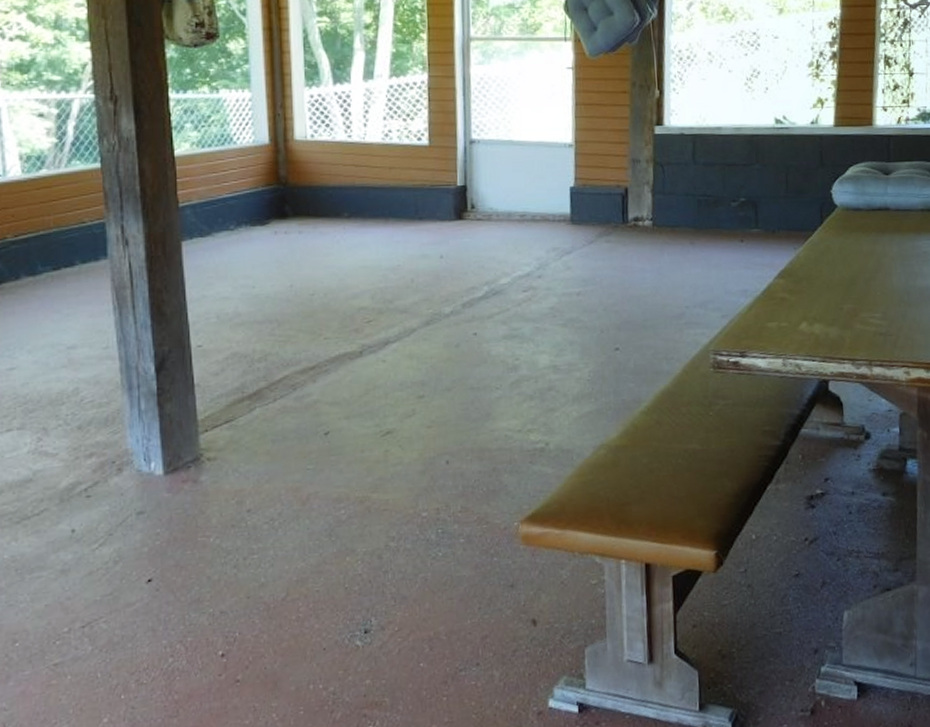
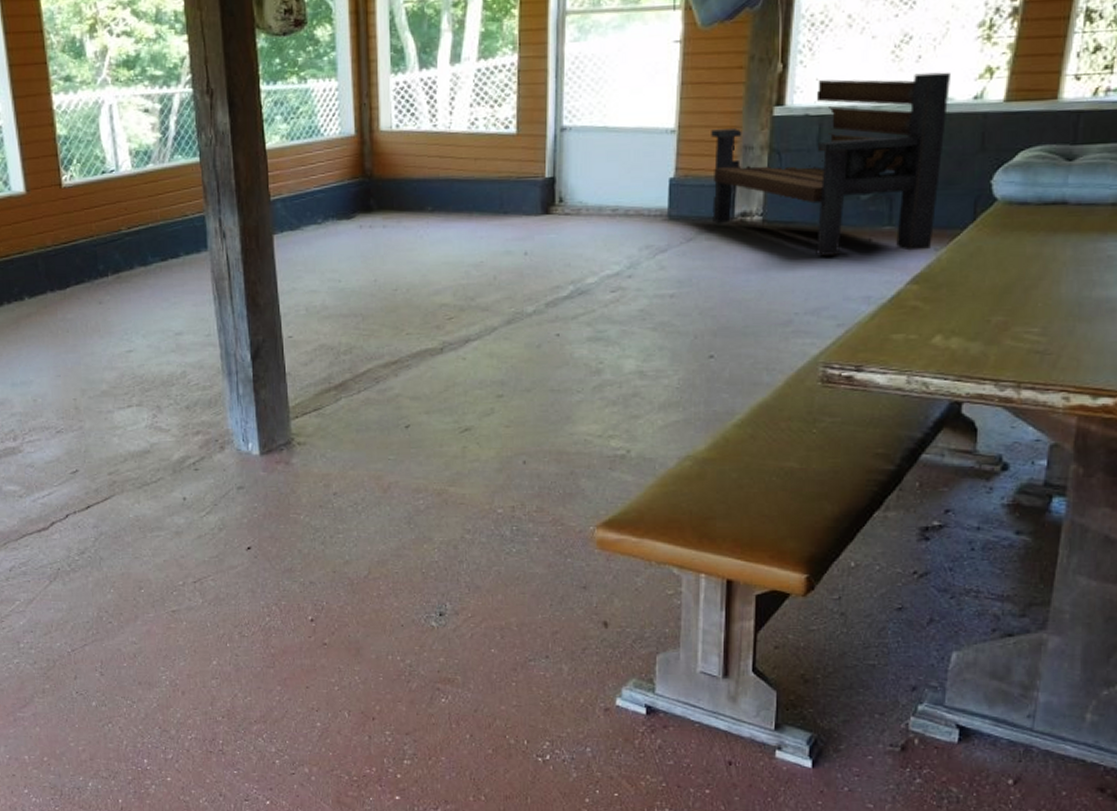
bench: none [603,101,793,256] -> present [711,72,950,257]

